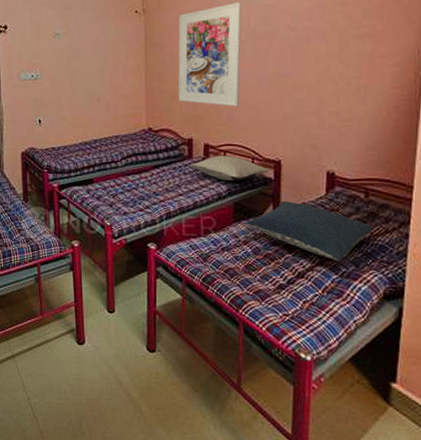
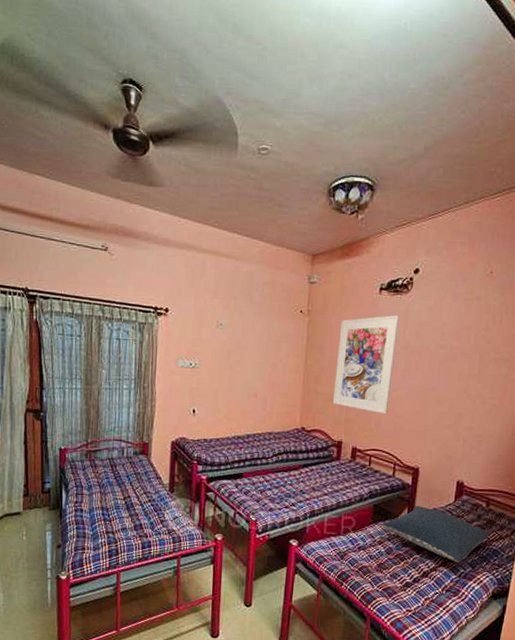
pillow: present [189,155,270,180] -> none [337,459,409,484]

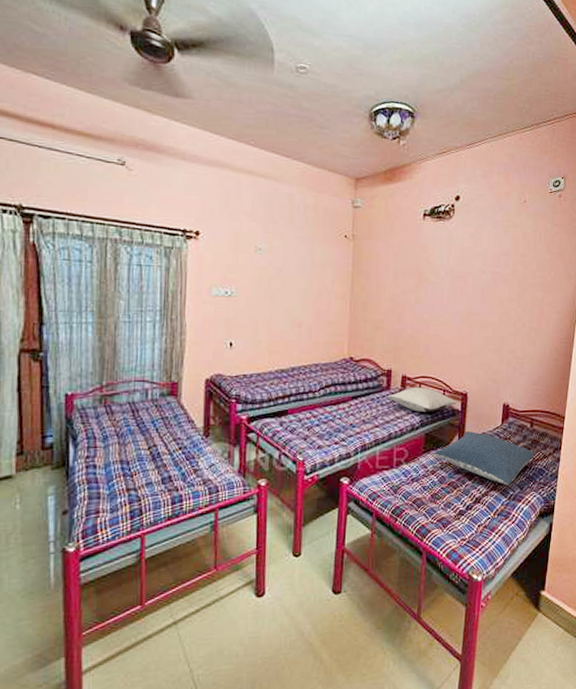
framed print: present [332,315,399,415] -> none [380,241,443,341]
pillow: none [337,459,409,484] -> present [387,387,458,412]

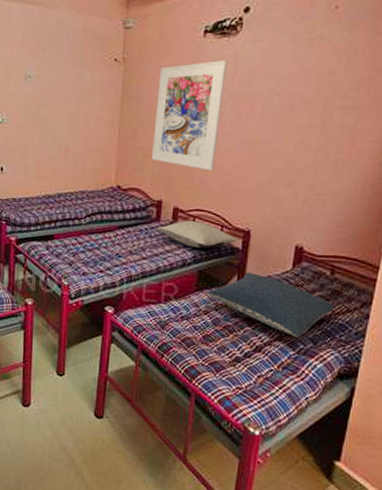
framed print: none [380,241,443,341] -> present [151,60,227,171]

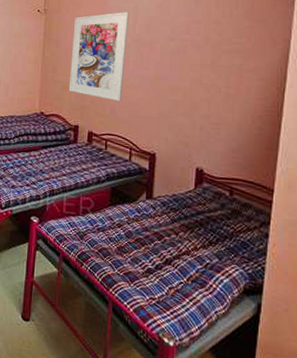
pillow: present [156,220,239,248] -> none [74,143,146,168]
pillow: present [206,273,334,338] -> none [119,191,235,253]

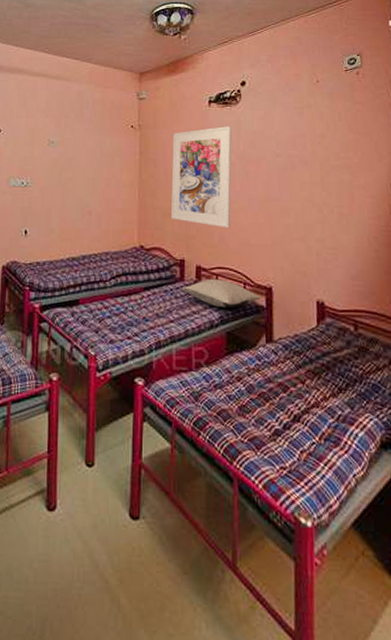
pillow: none [74,143,146,168] -> present [181,278,262,307]

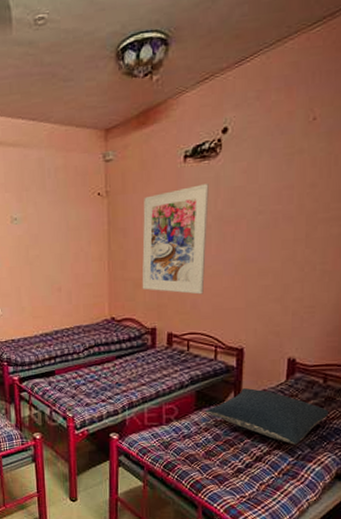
pillow: present [181,278,262,307] -> none [152,344,233,369]
pillow: none [237,332,364,403] -> present [205,388,328,445]

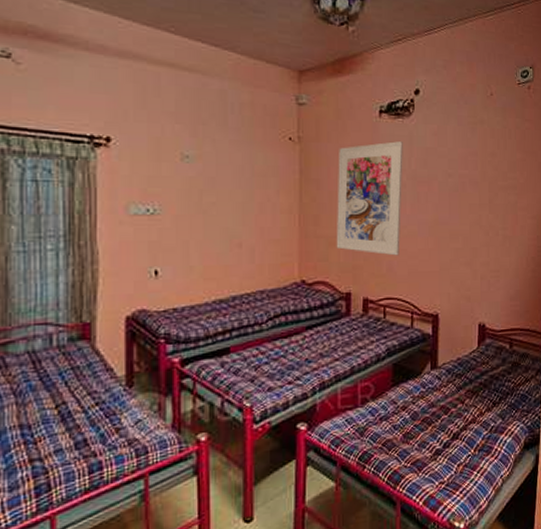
pillow: present [205,388,328,445] -> none [403,357,515,417]

